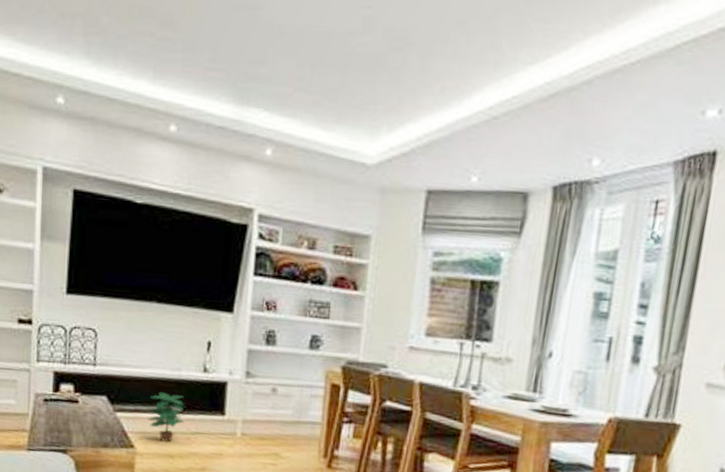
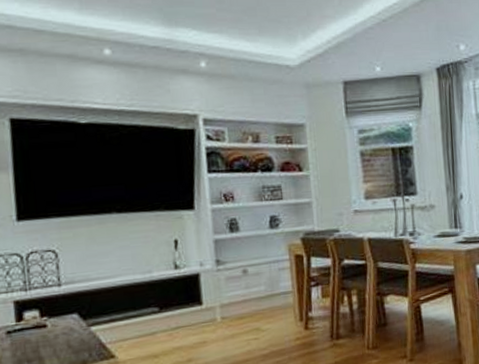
potted plant: present [148,392,185,442] -> none [124,295,163,344]

